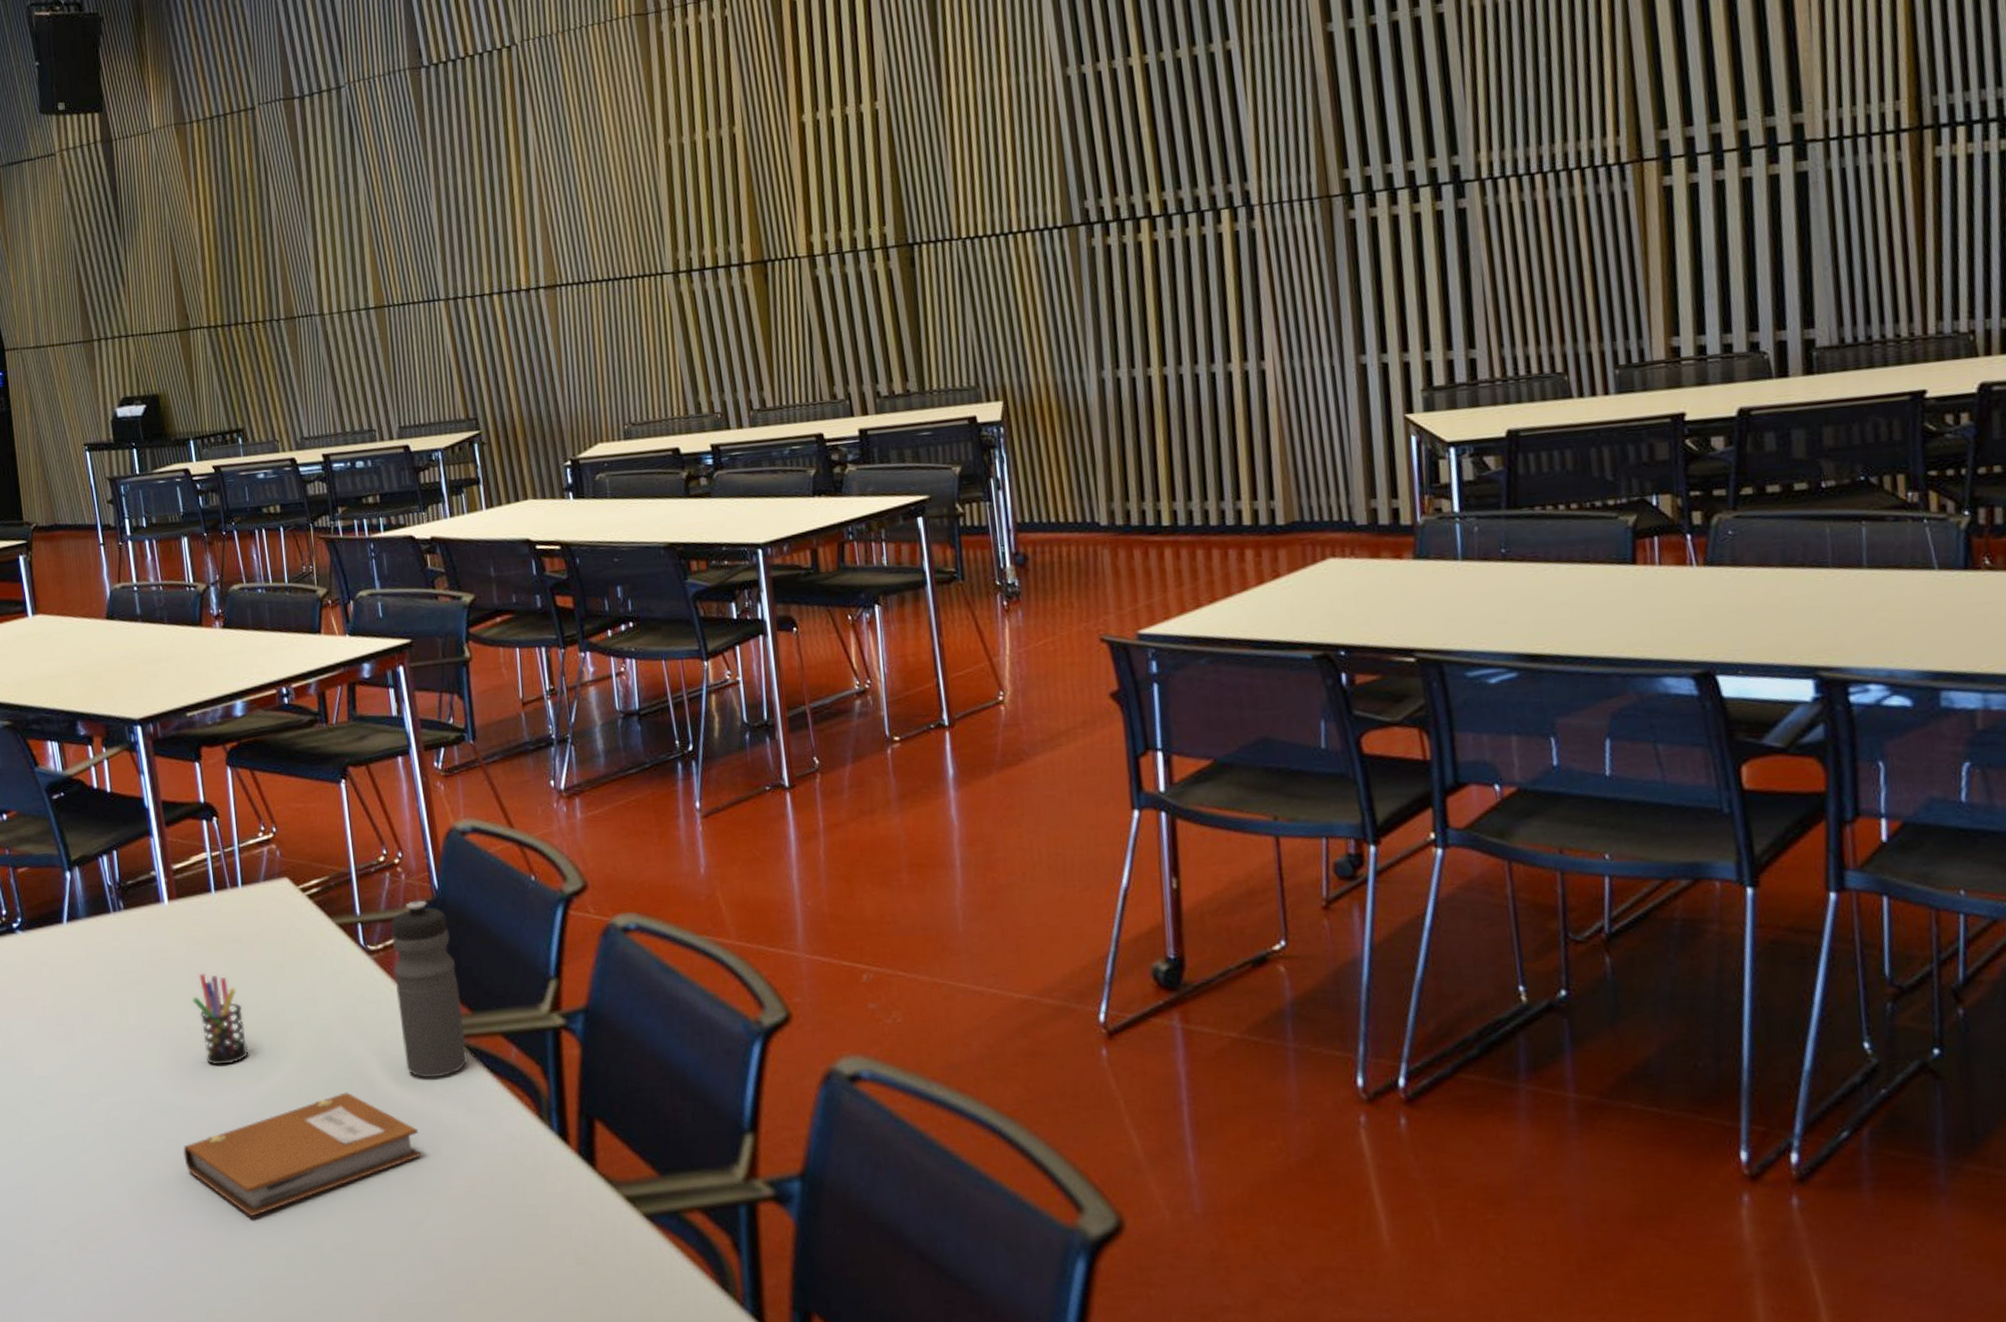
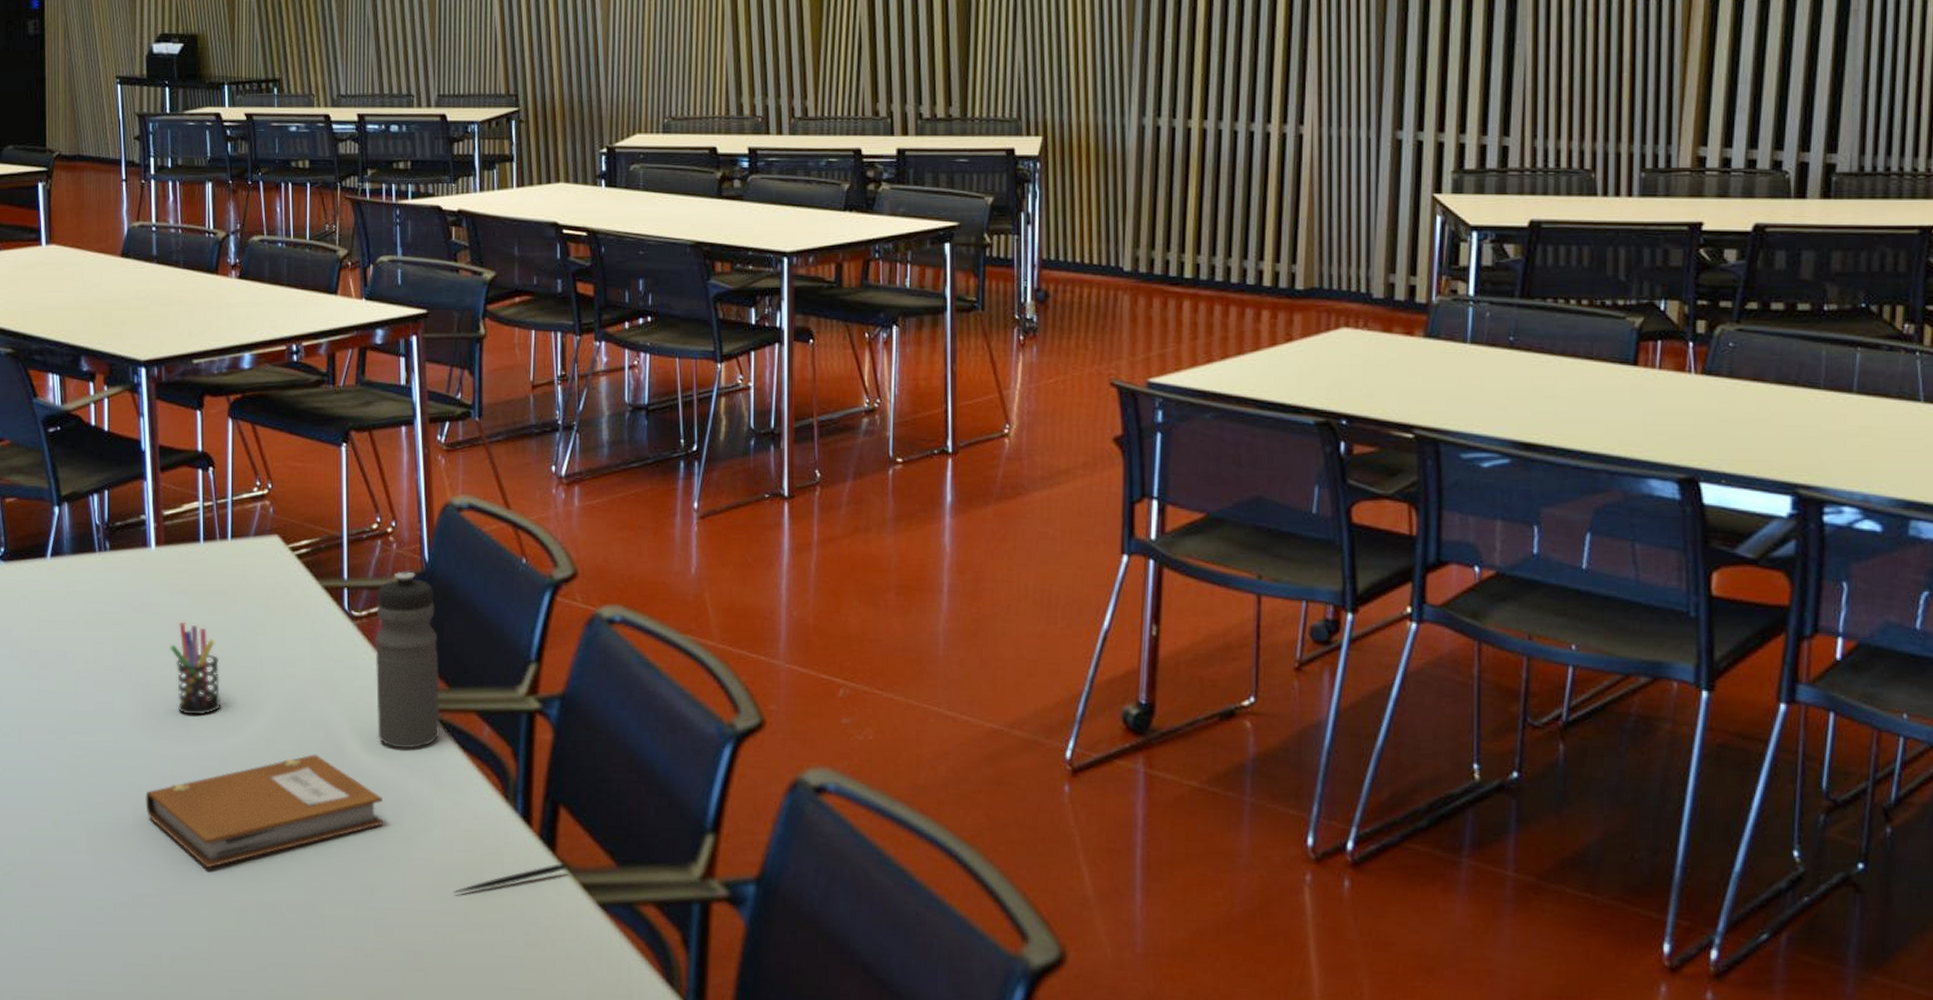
pen: none [498,1177,609,1219] -> present [454,863,567,893]

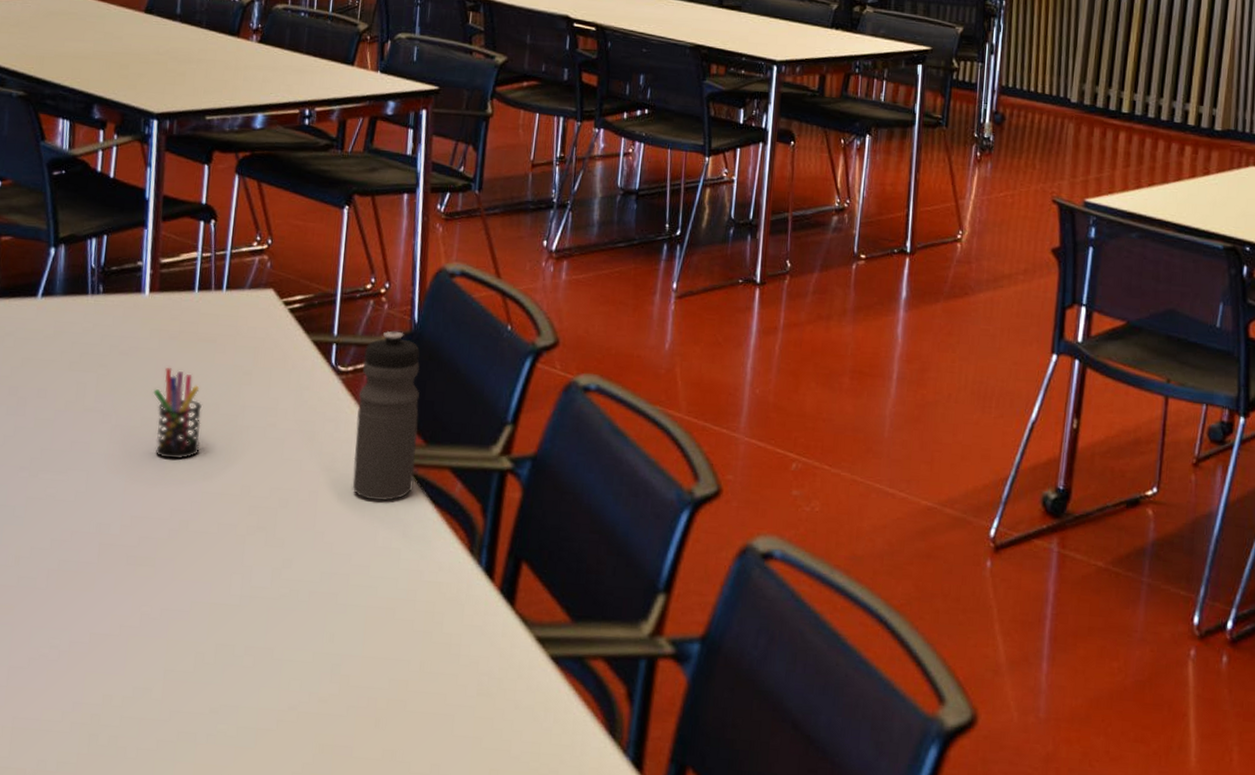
notebook: present [145,754,384,869] -> none [112,502,351,610]
pen: present [454,863,567,893] -> none [412,616,524,643]

